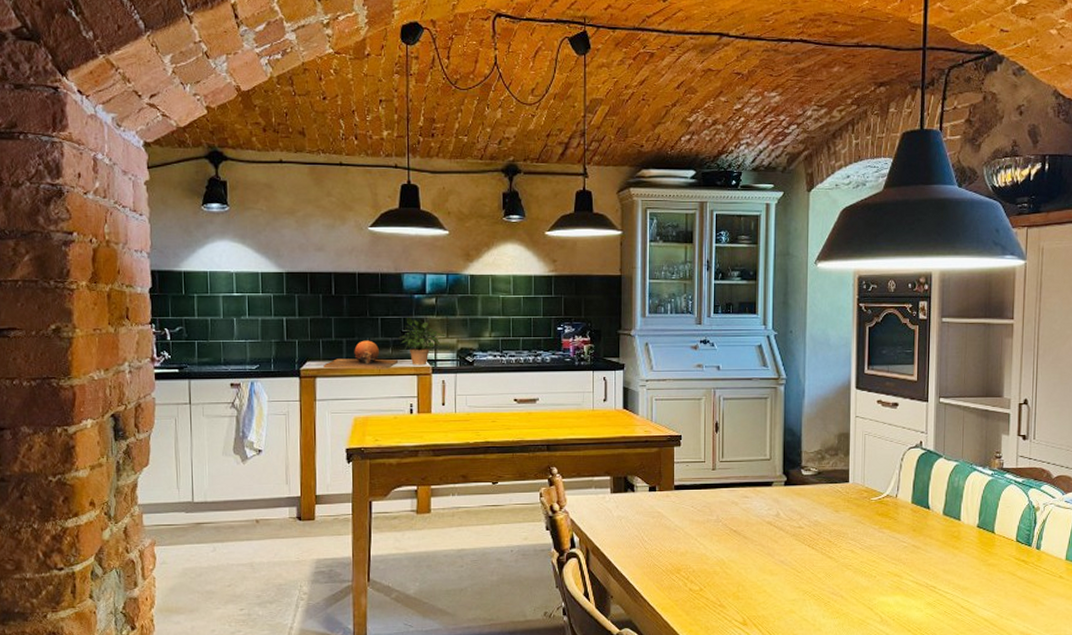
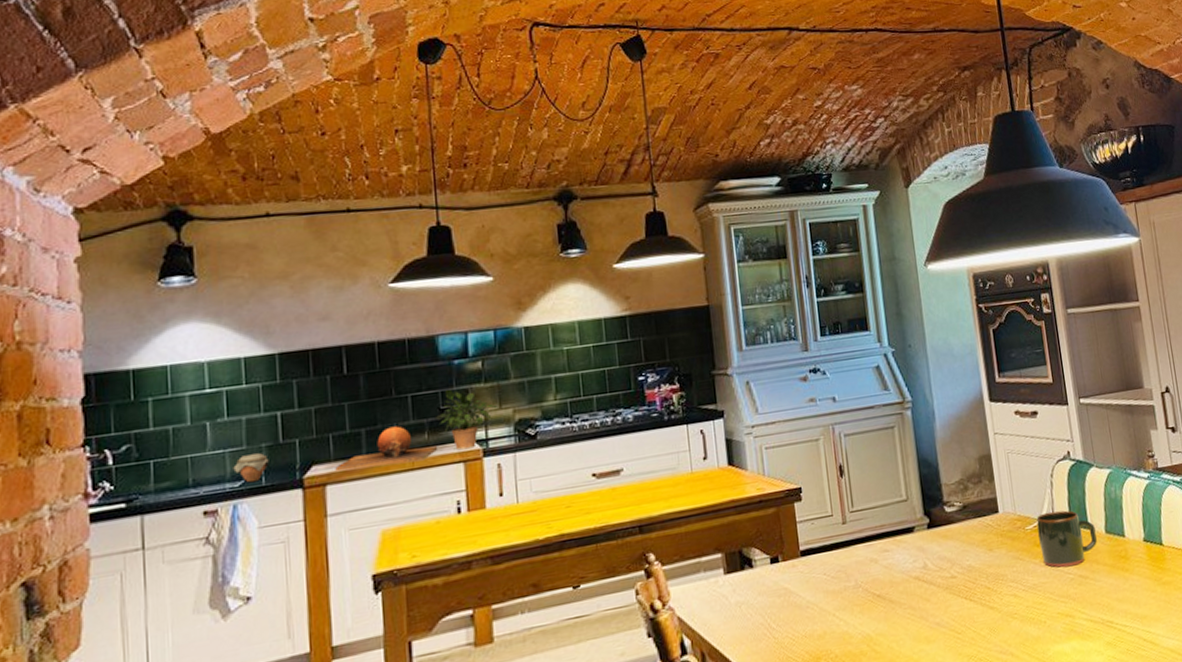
jar: none [251,345,277,368] -> present [233,453,269,483]
mug: none [880,489,935,537] -> present [1036,510,1098,568]

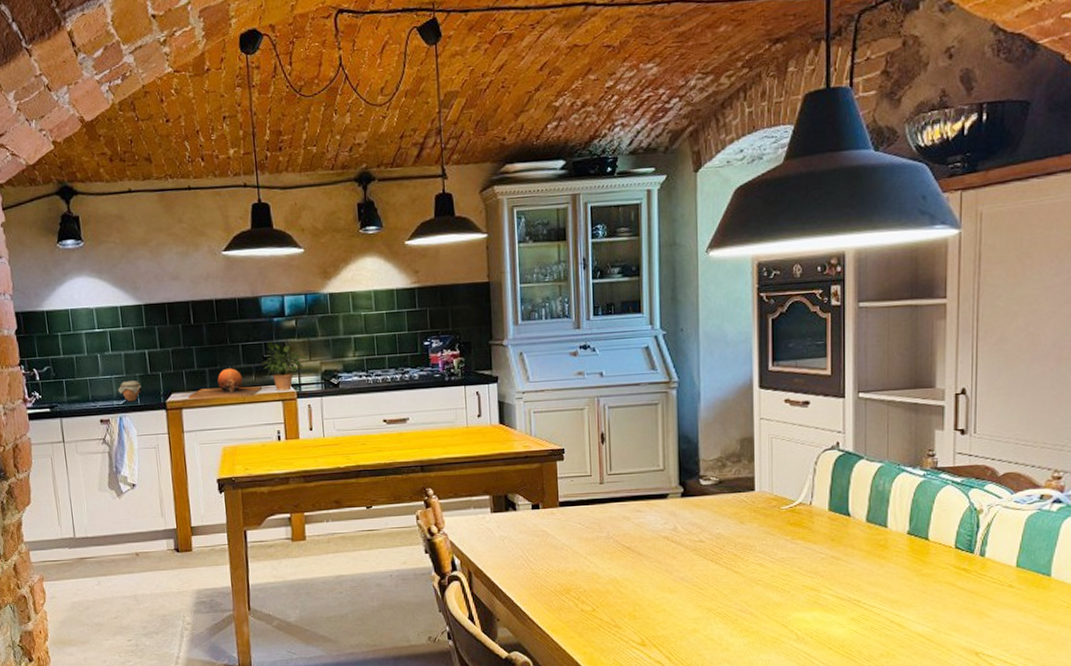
mug: present [1036,510,1098,568] -> none [792,495,857,547]

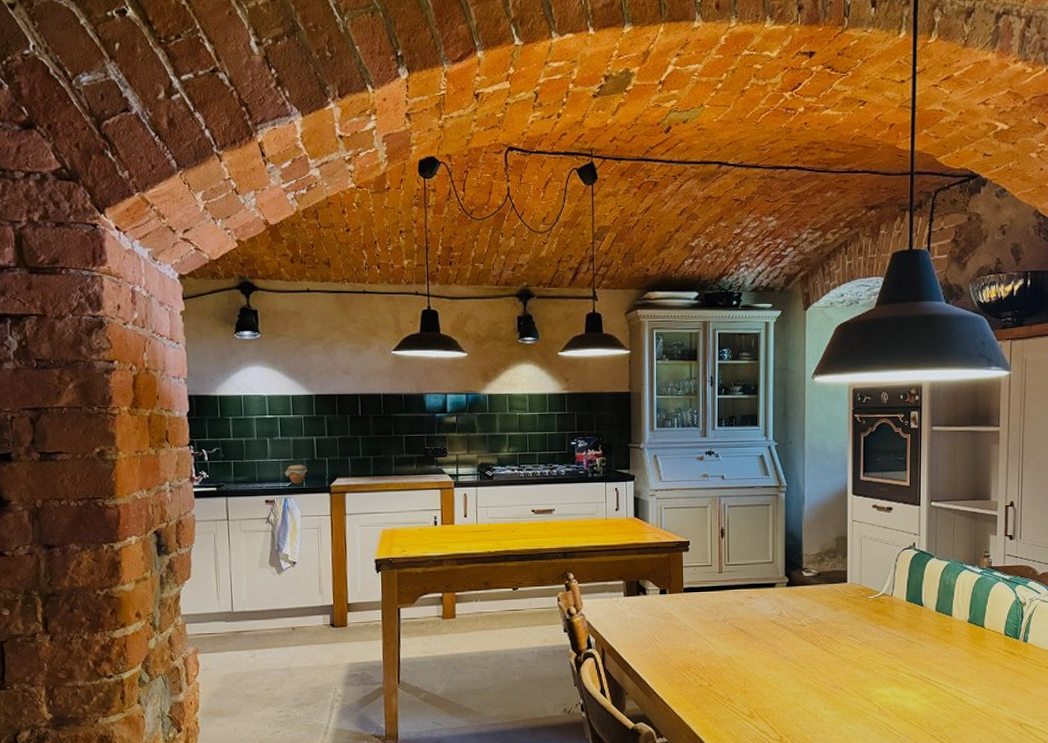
chopping board: present [188,368,263,400] -> none [352,457,423,485]
potted plant: present [261,341,308,391] -> none [422,434,466,480]

